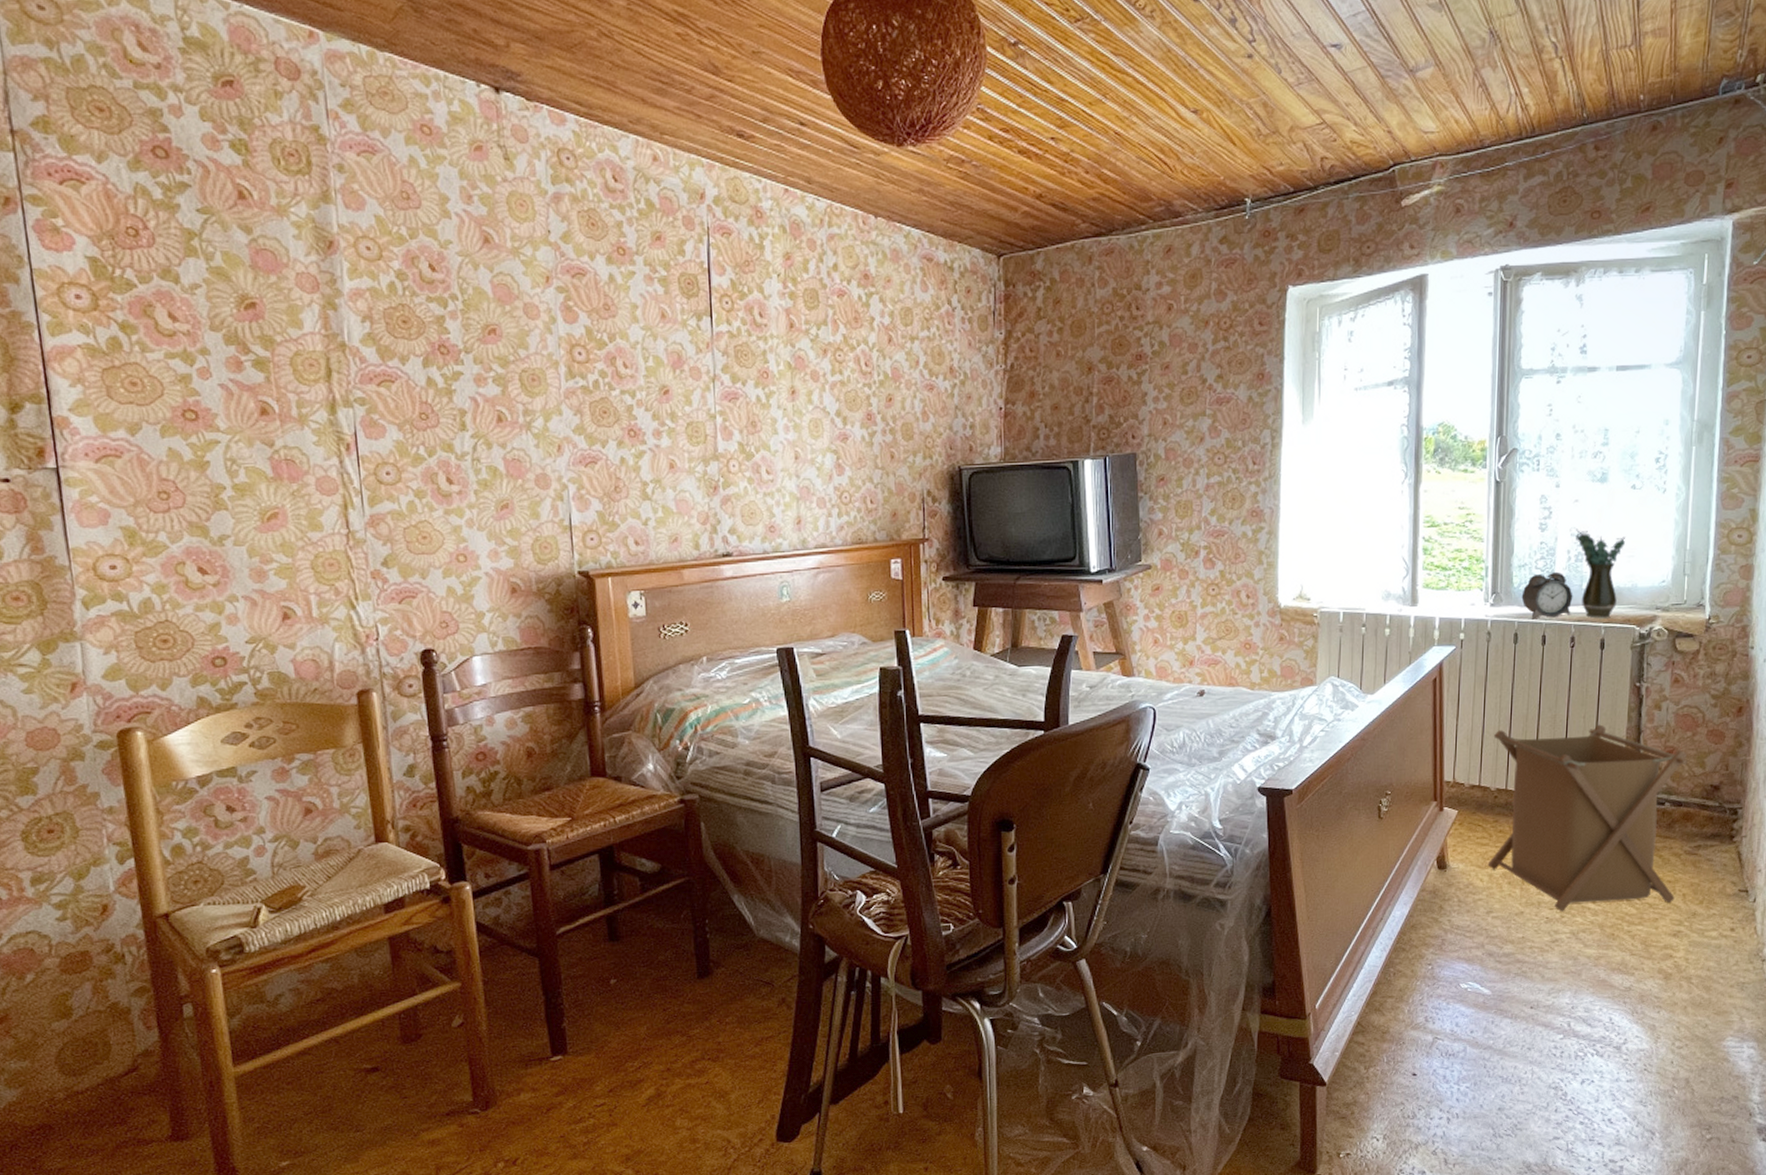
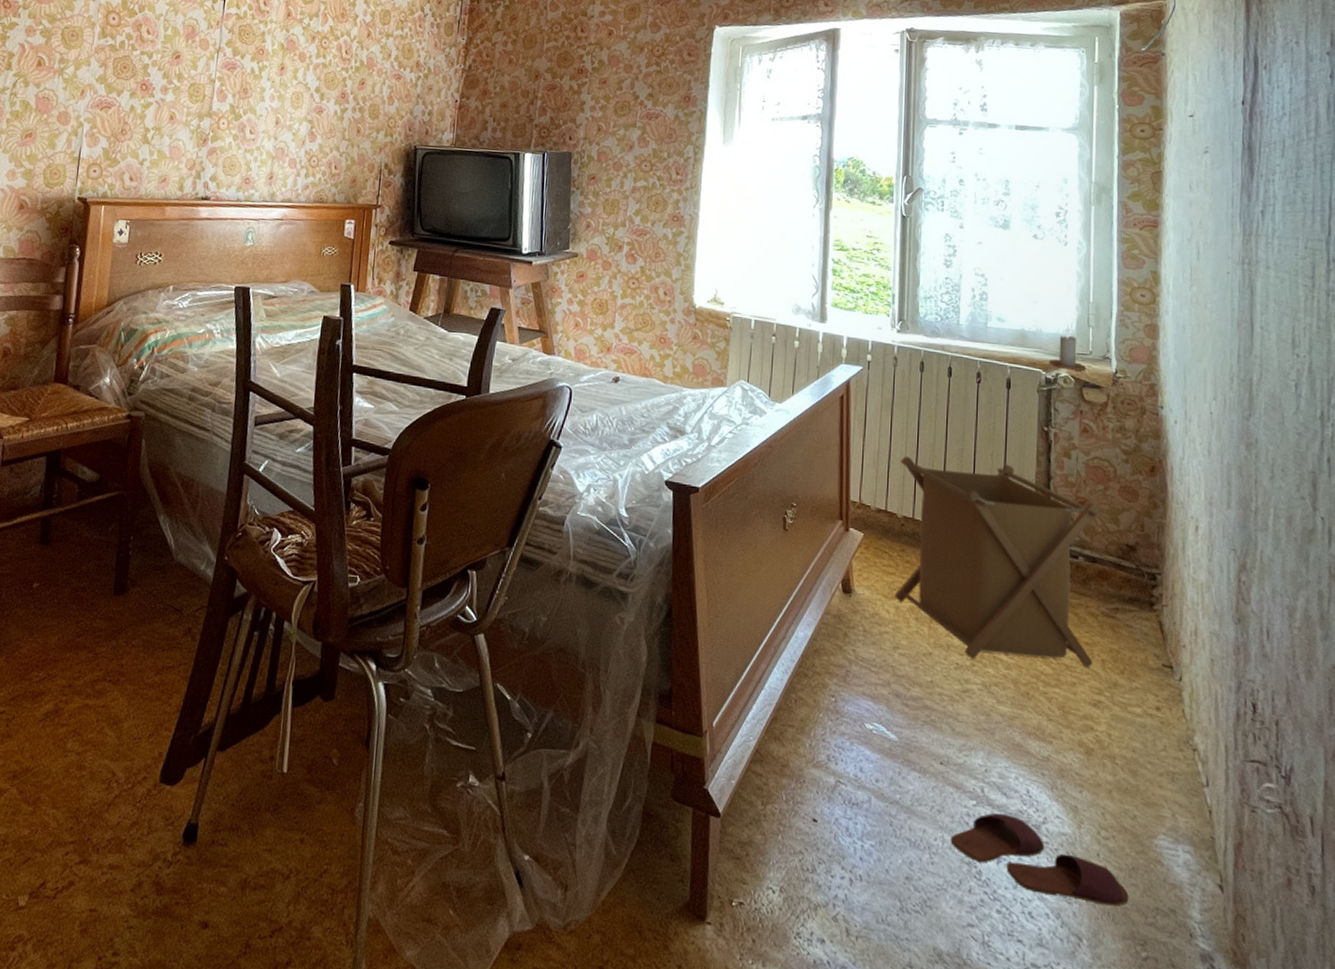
alarm clock: present [1521,571,1573,620] -> none [927,307,979,352]
slippers: none [1539,1041,1698,1103] -> present [950,812,1129,906]
vase: present [1576,528,1625,617] -> none [980,269,1028,358]
candle: none [1643,576,1681,623] -> present [1048,325,1087,372]

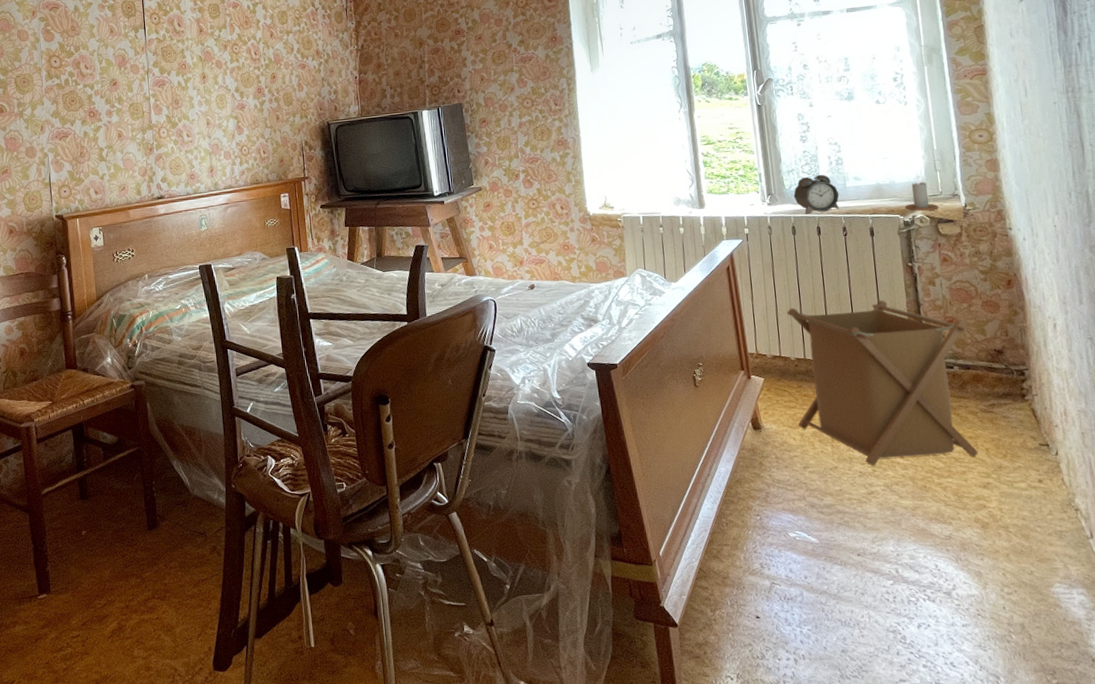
alarm clock: none [927,307,979,352] -> present [793,174,840,215]
slippers: present [950,812,1129,906] -> none [875,587,1036,647]

